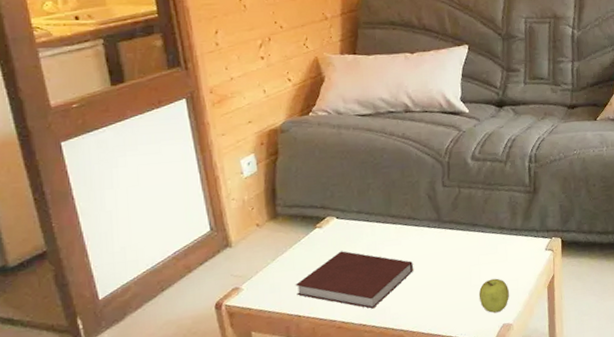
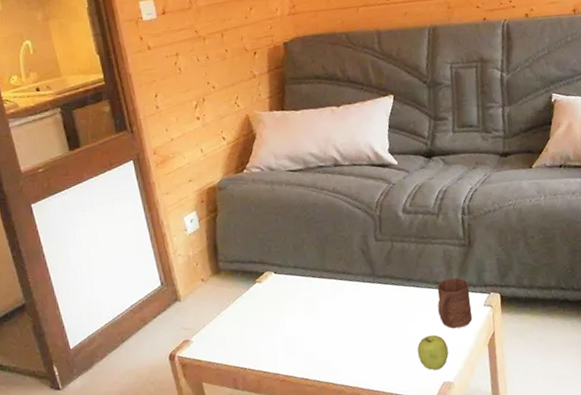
notebook: present [295,251,413,309] -> none [239,305,351,363]
cup: none [501,223,534,272] -> present [437,278,473,329]

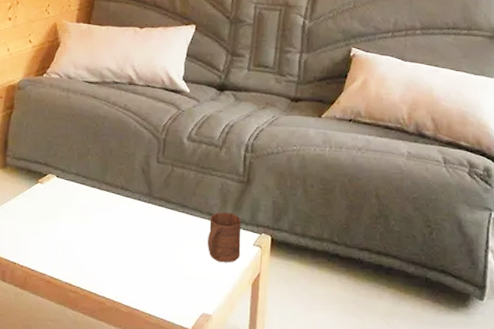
fruit: present [417,334,449,371] -> none [181,264,211,301]

